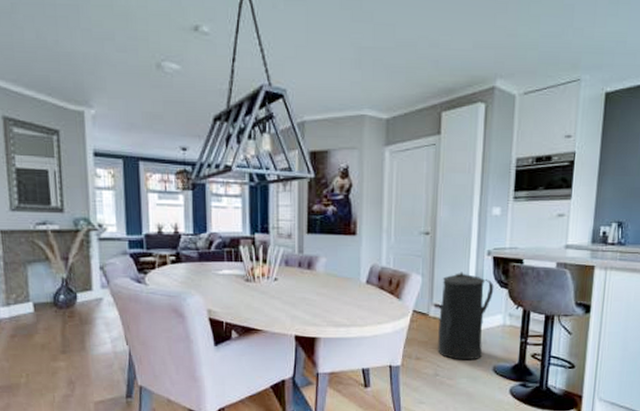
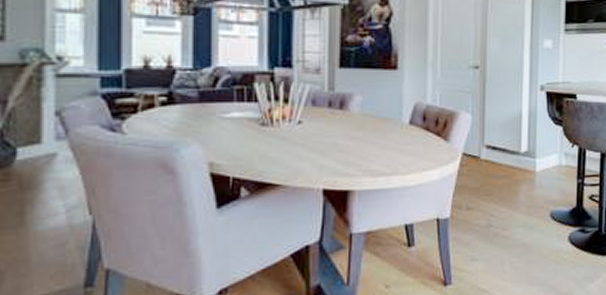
trash can: present [438,271,494,360] -> none [491,108,549,208]

